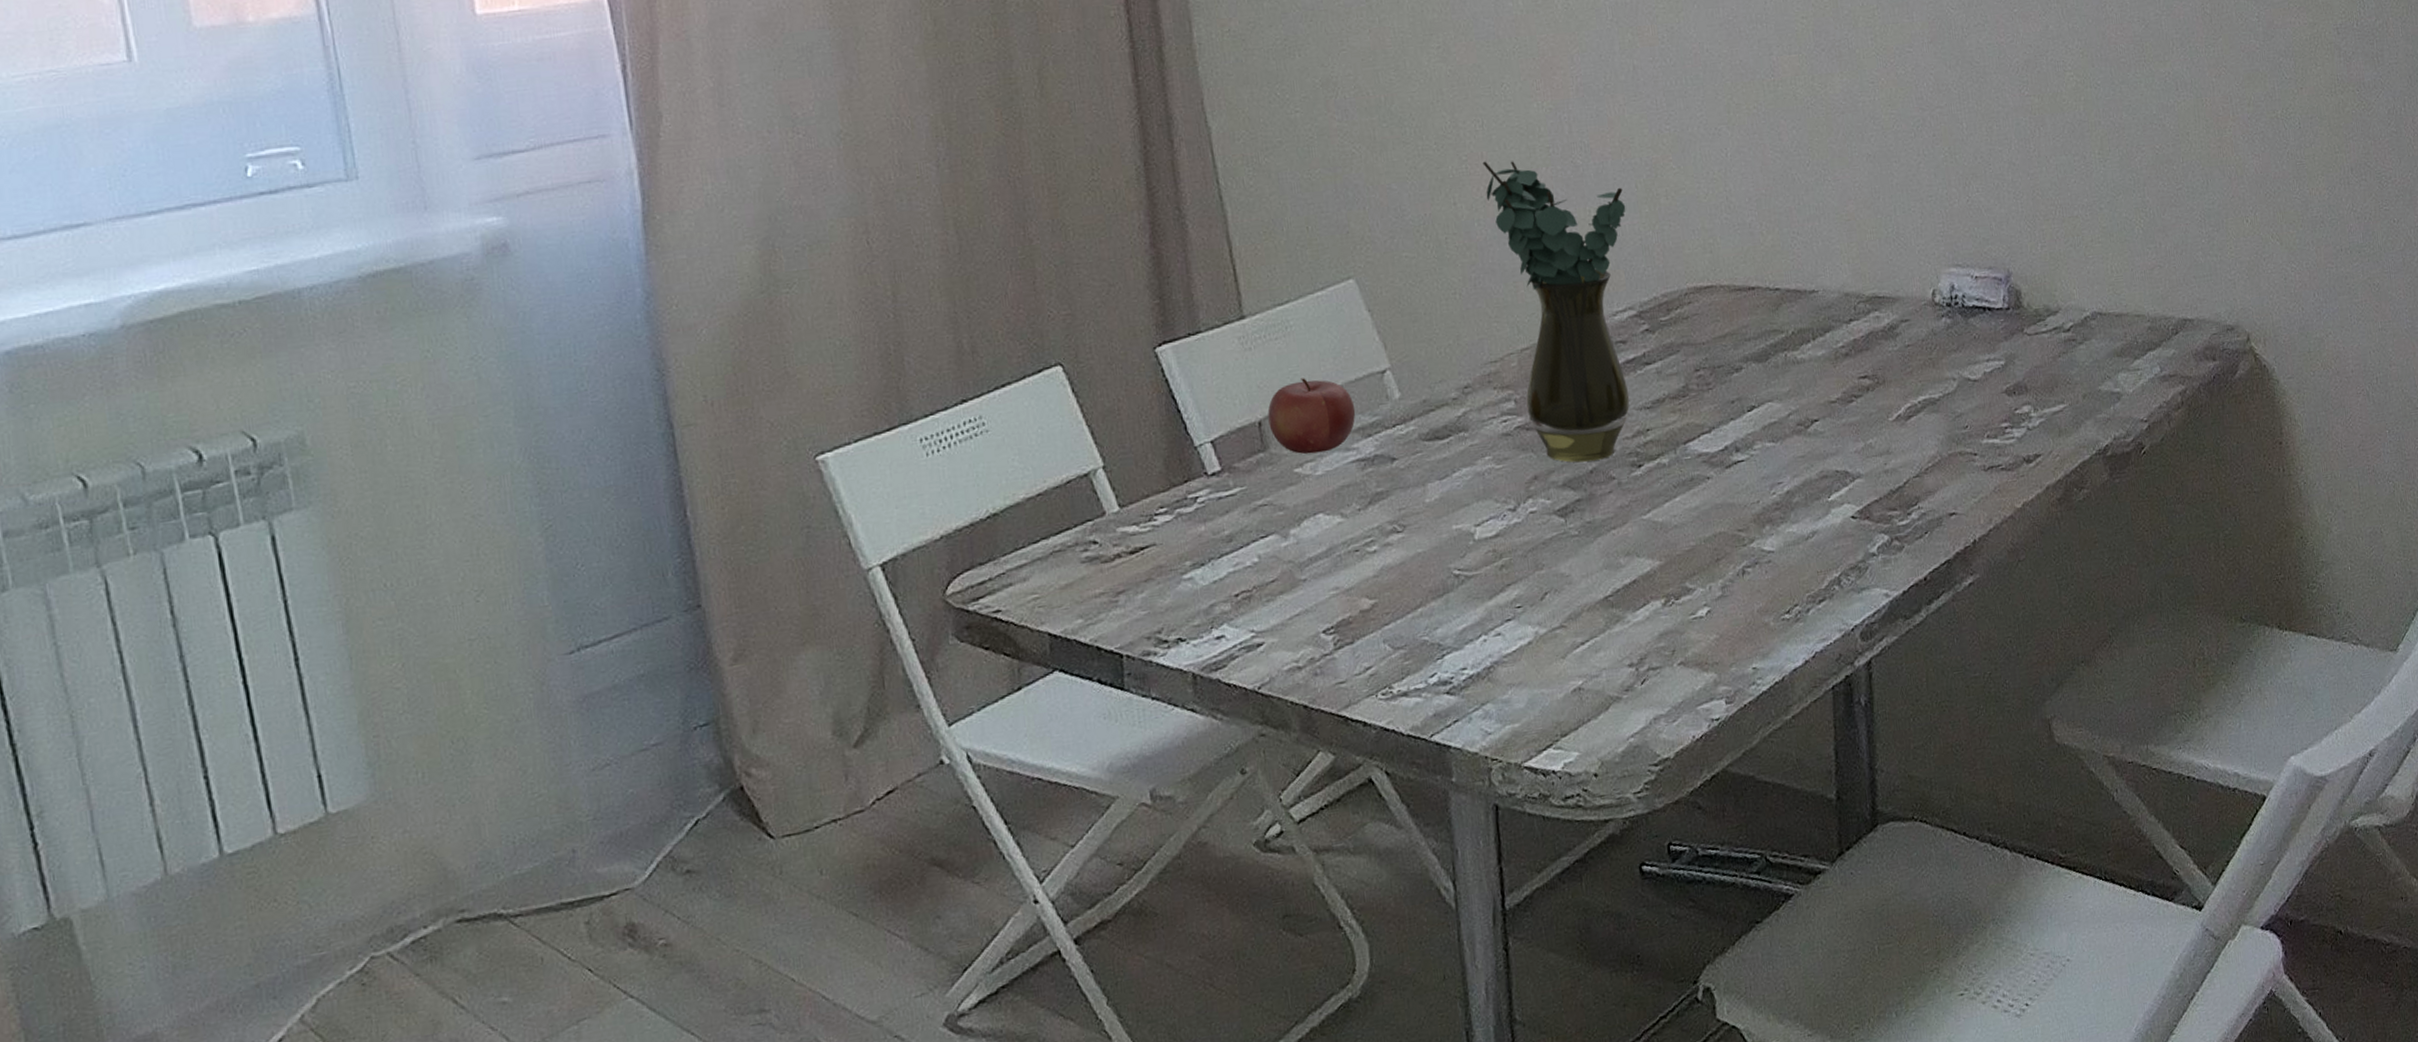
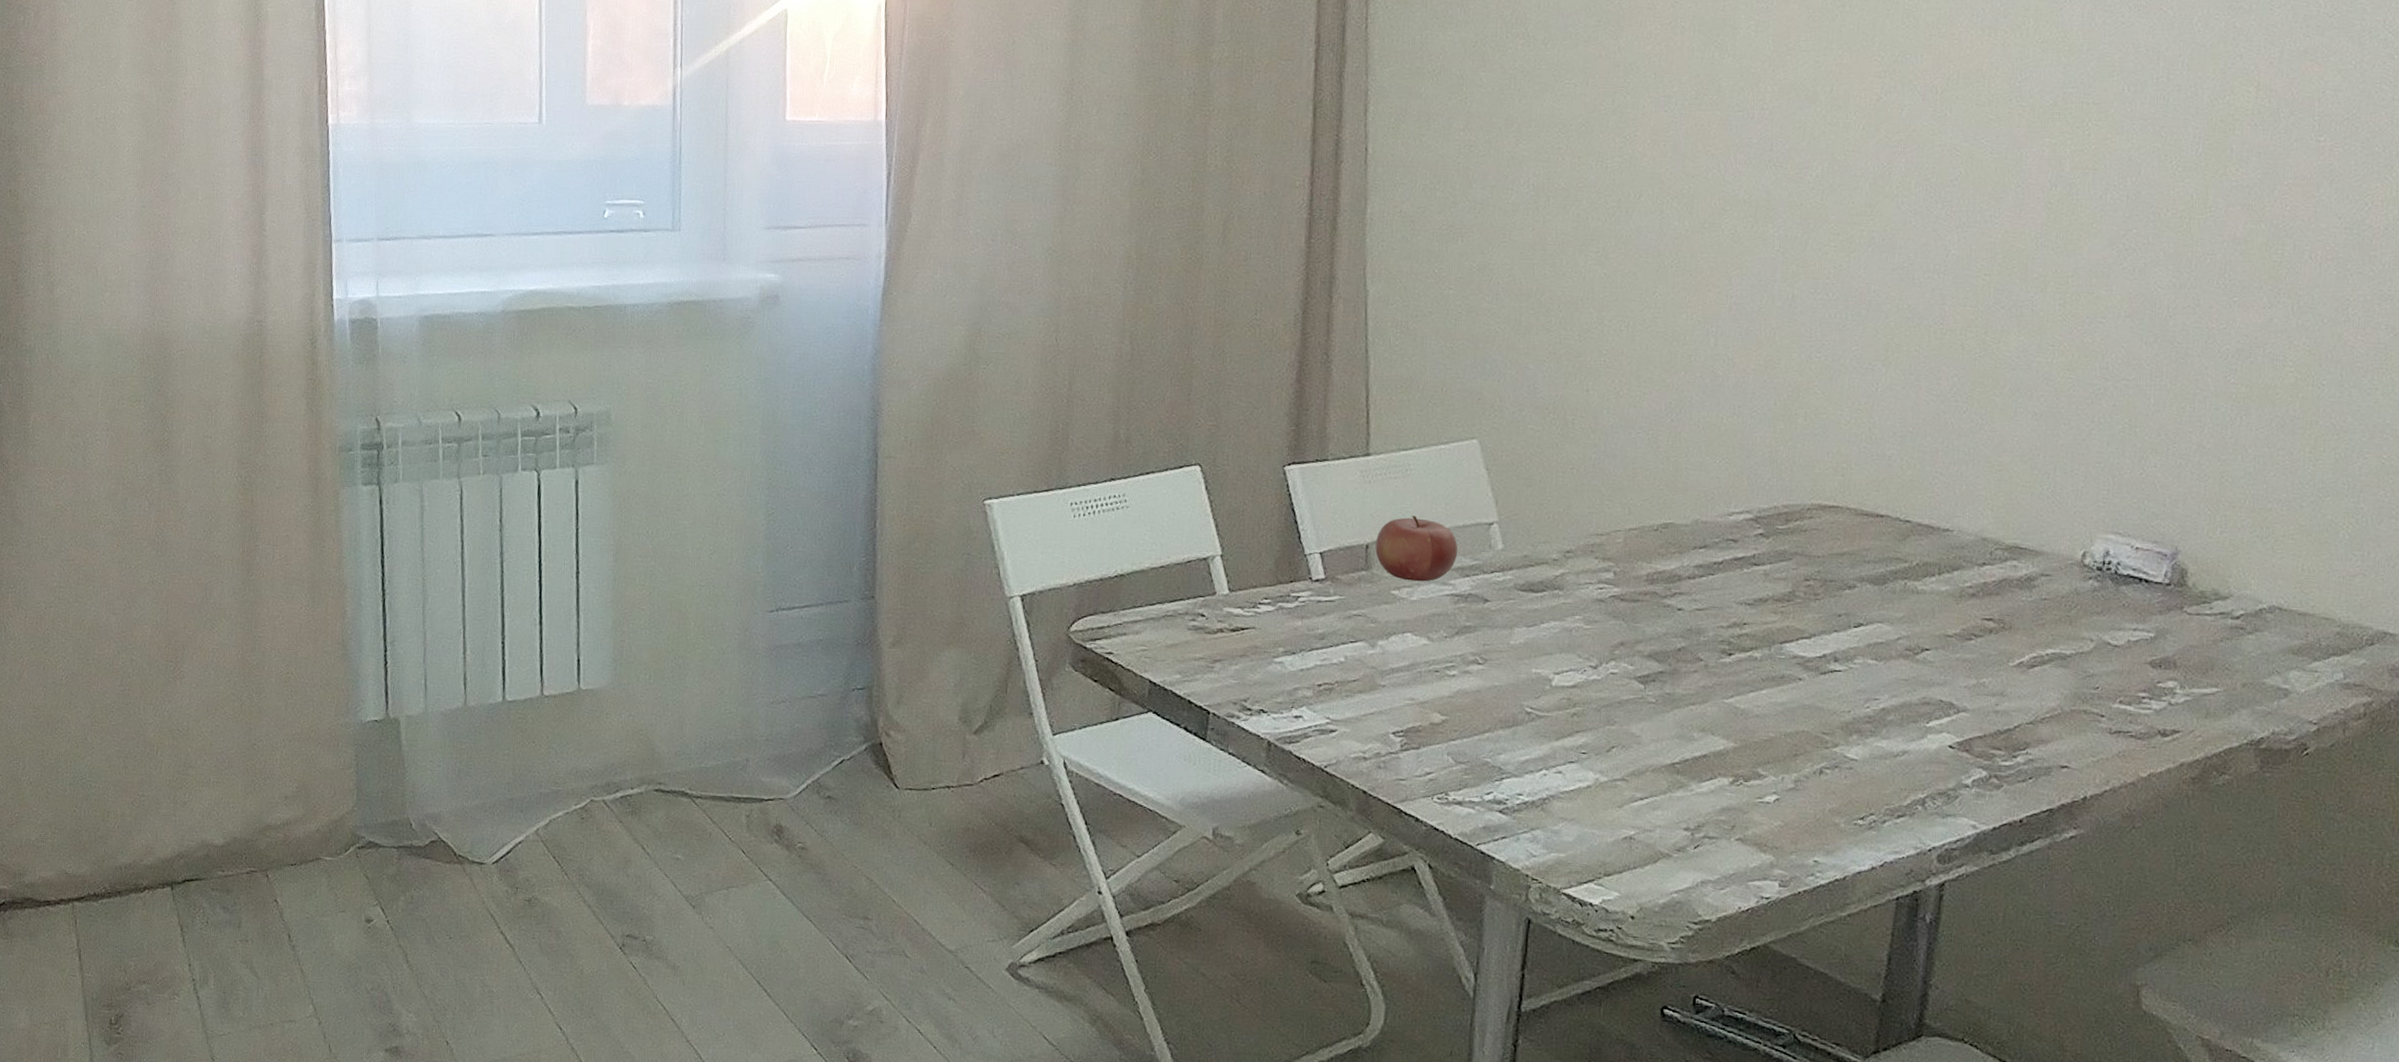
vase: present [1482,161,1630,463] -> none [1620,358,1761,641]

